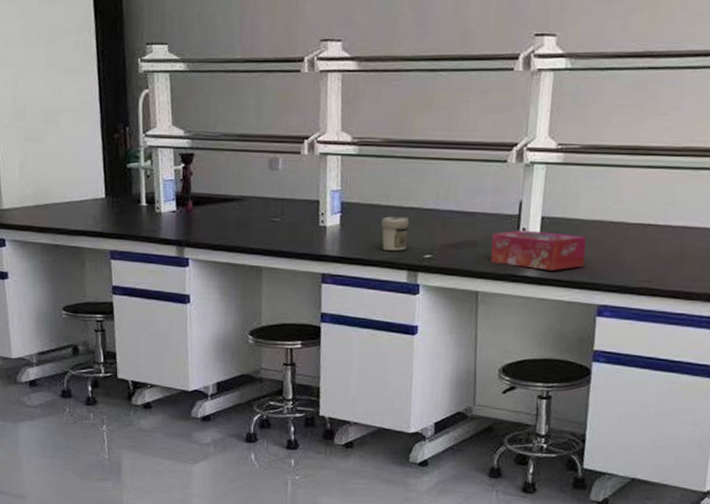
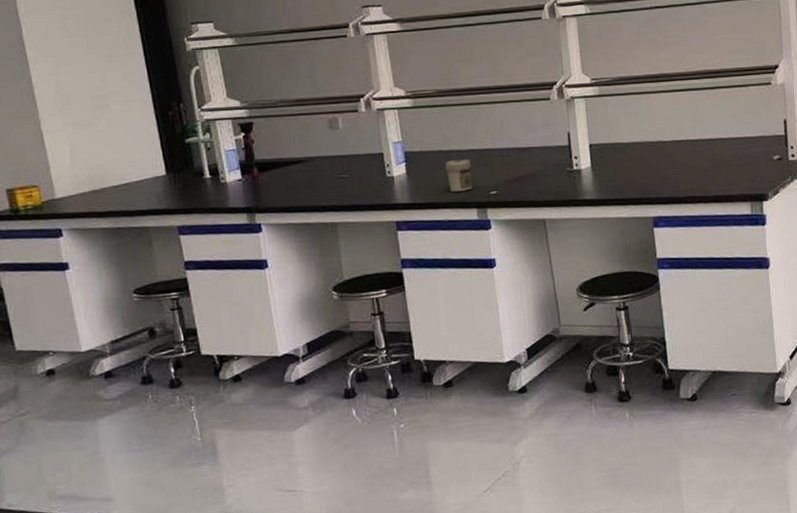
tissue box: present [490,230,587,271] -> none [548,157,634,192]

